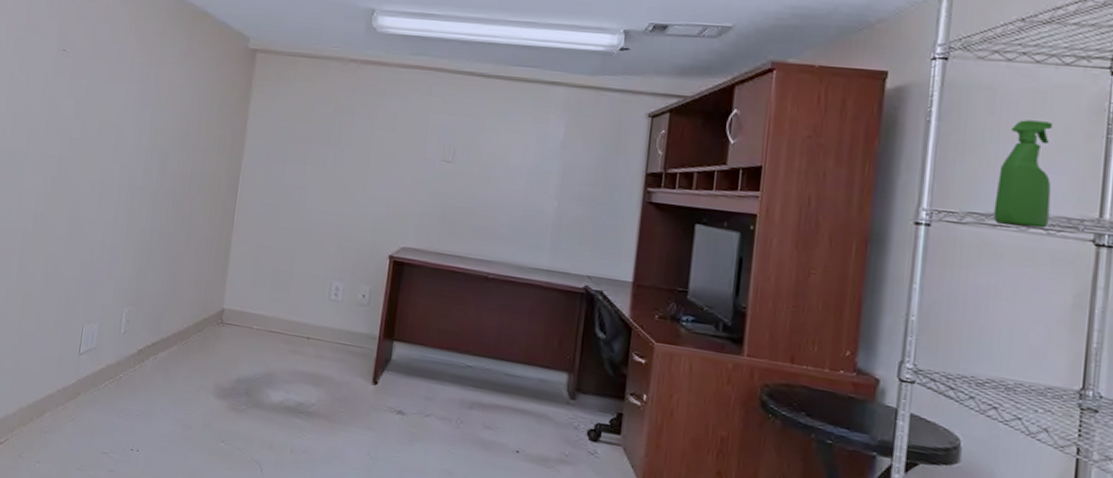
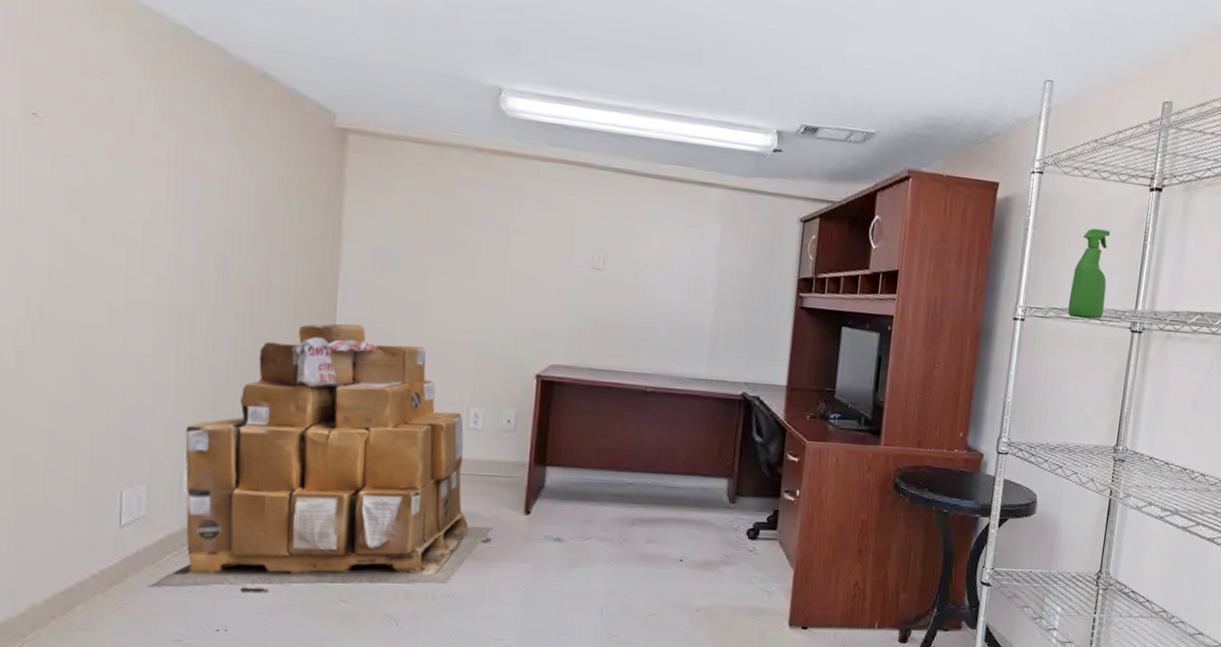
cardboard boxes: none [90,203,346,440] -> present [147,323,494,593]

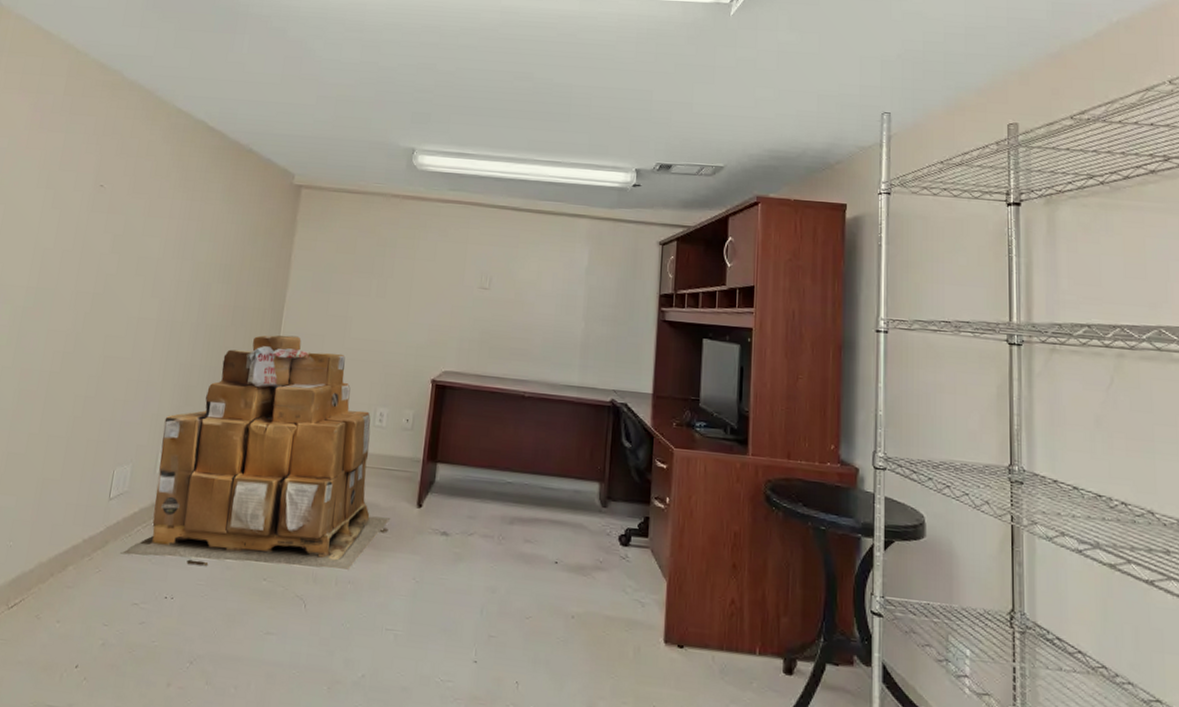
spray bottle: present [1067,228,1111,320] -> none [933,243,974,332]

